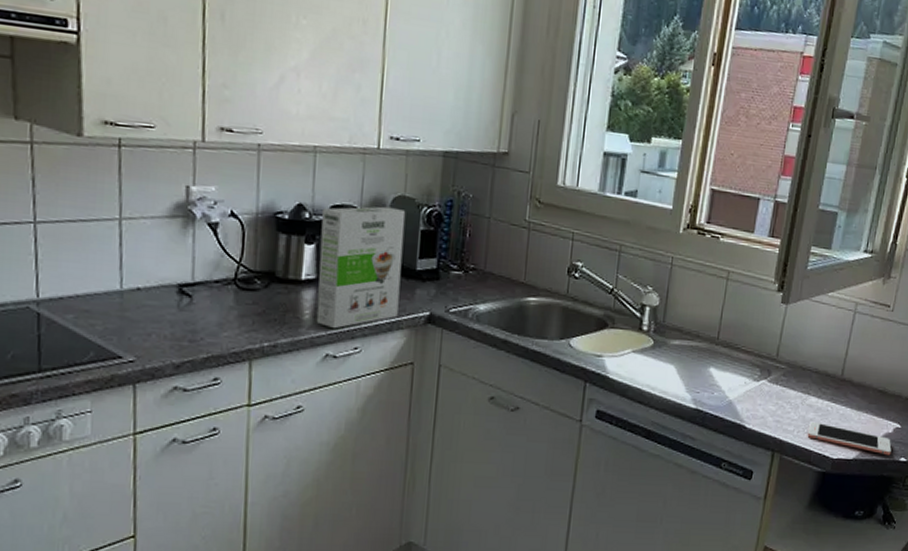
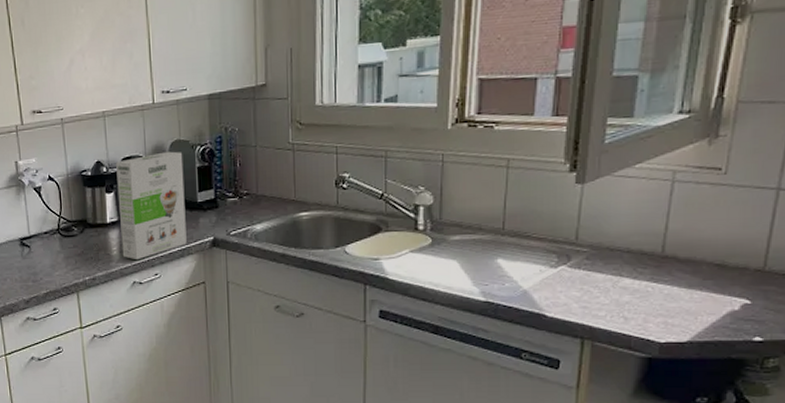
cell phone: present [807,421,892,456] -> none [624,304,740,336]

